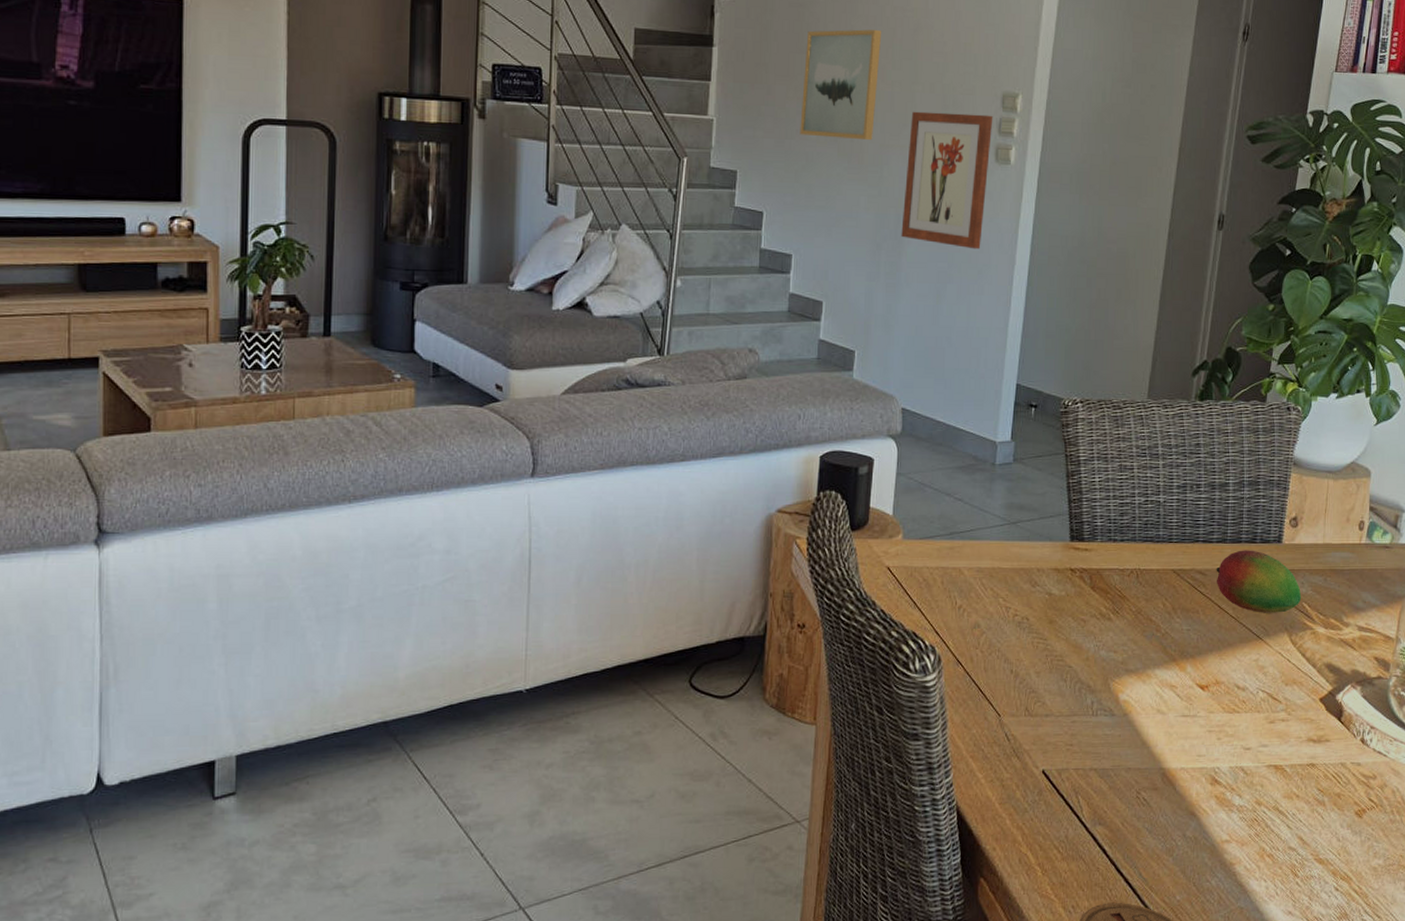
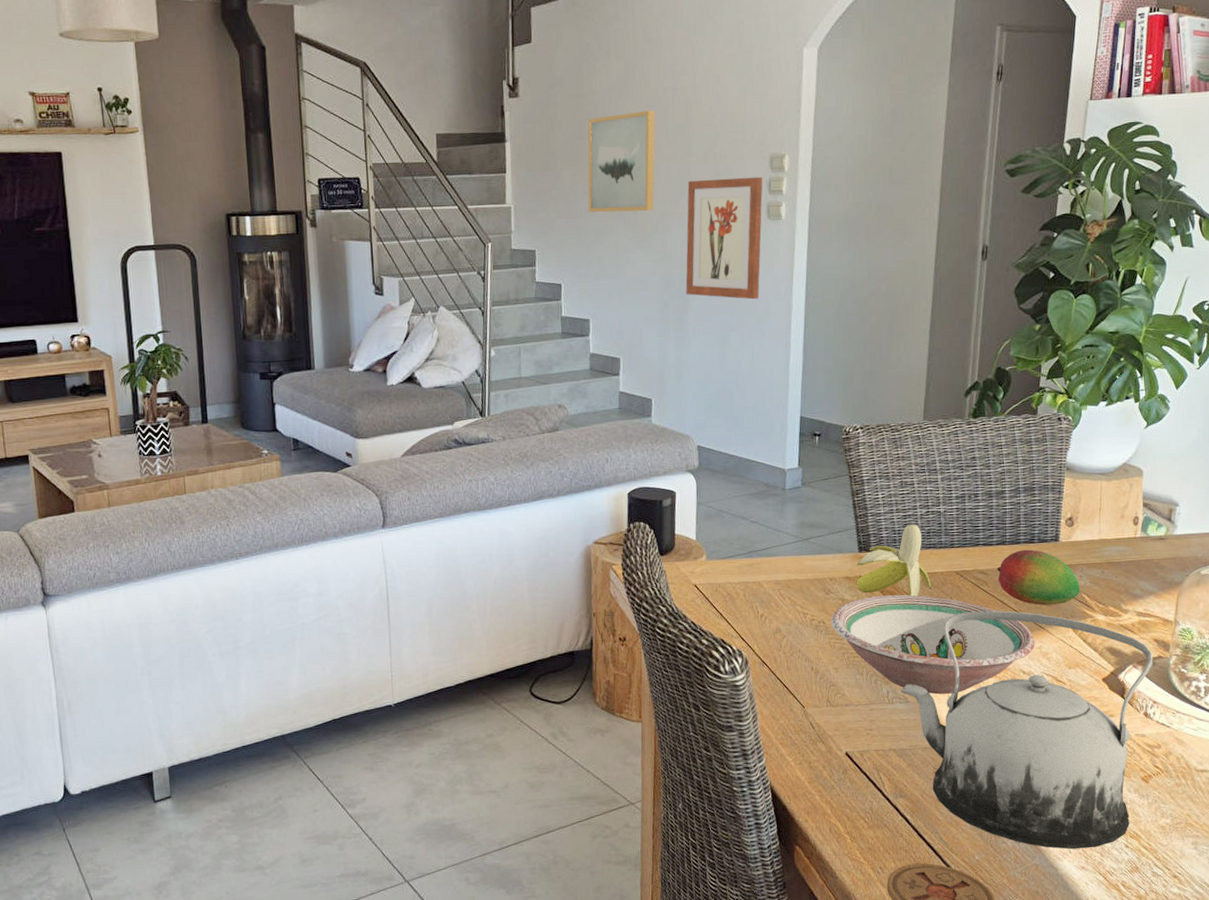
bowl: none [1034,592,1252,708] -> present [830,594,1035,694]
banana: none [1065,514,1146,595] -> present [856,524,931,597]
teapot: none [1106,615,1373,891] -> present [901,610,1153,850]

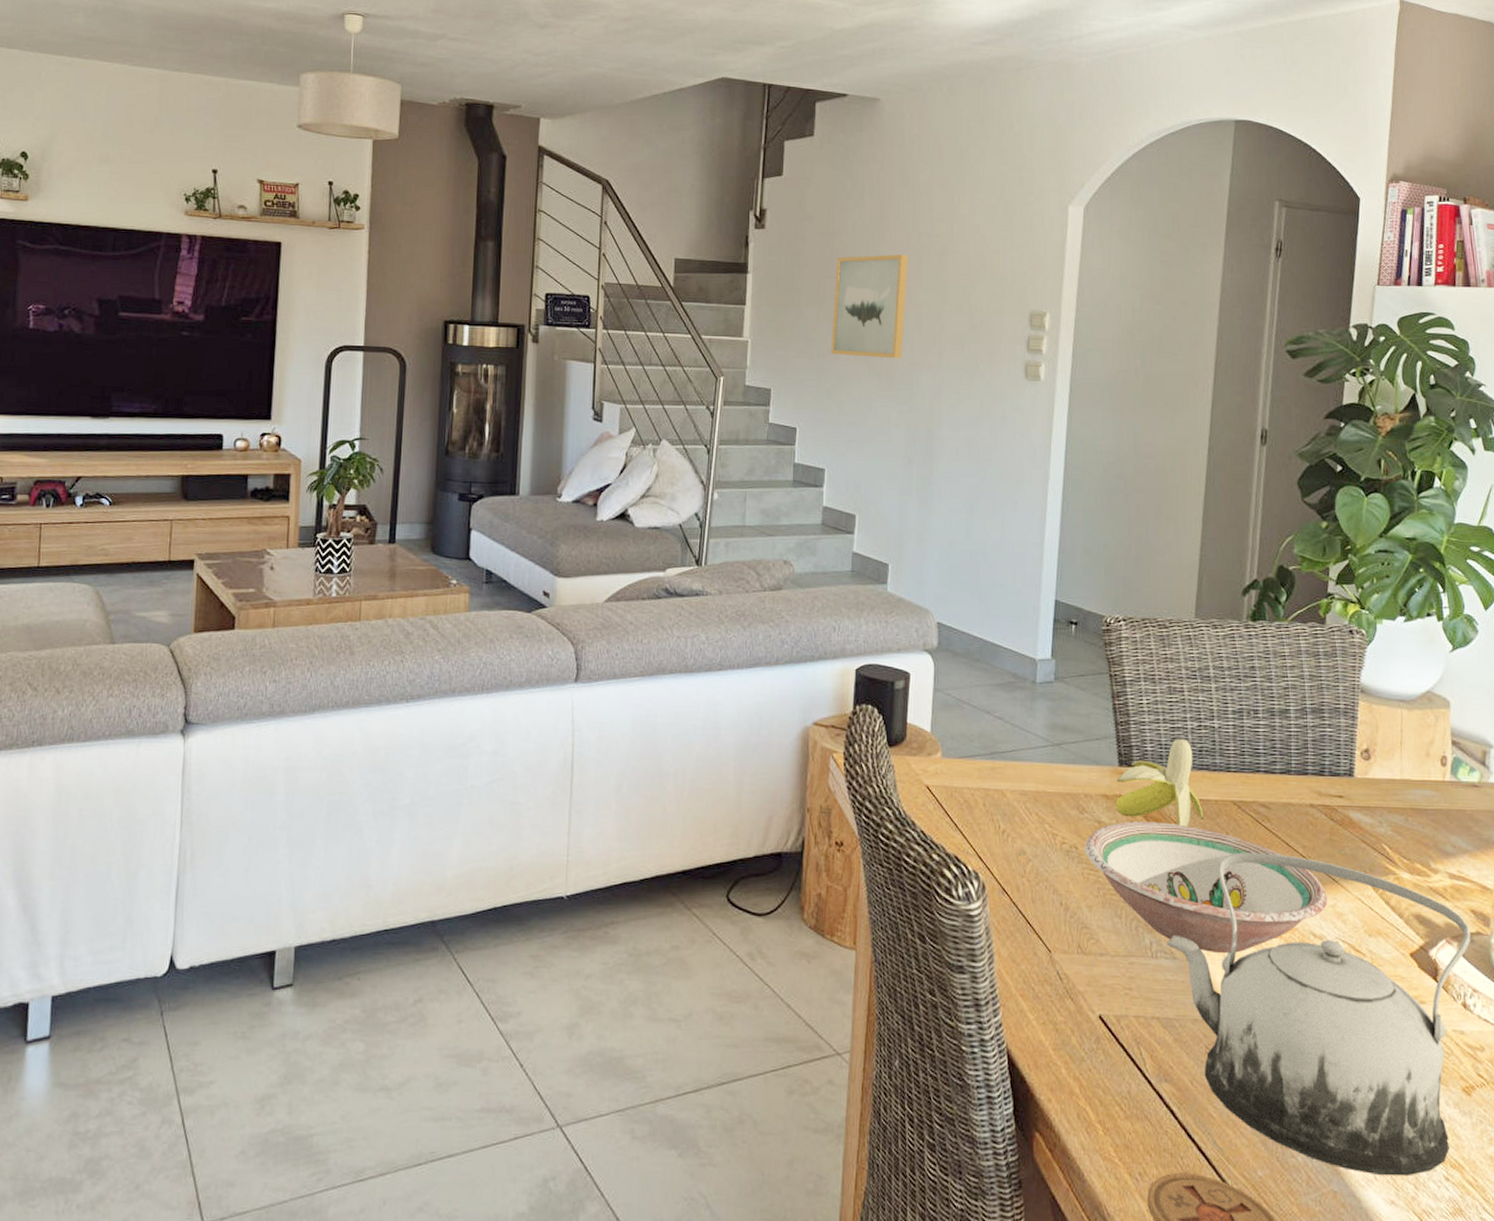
wall art: present [685,176,763,300] -> none [932,330,1022,464]
fruit: present [997,549,1081,606] -> none [1281,783,1381,854]

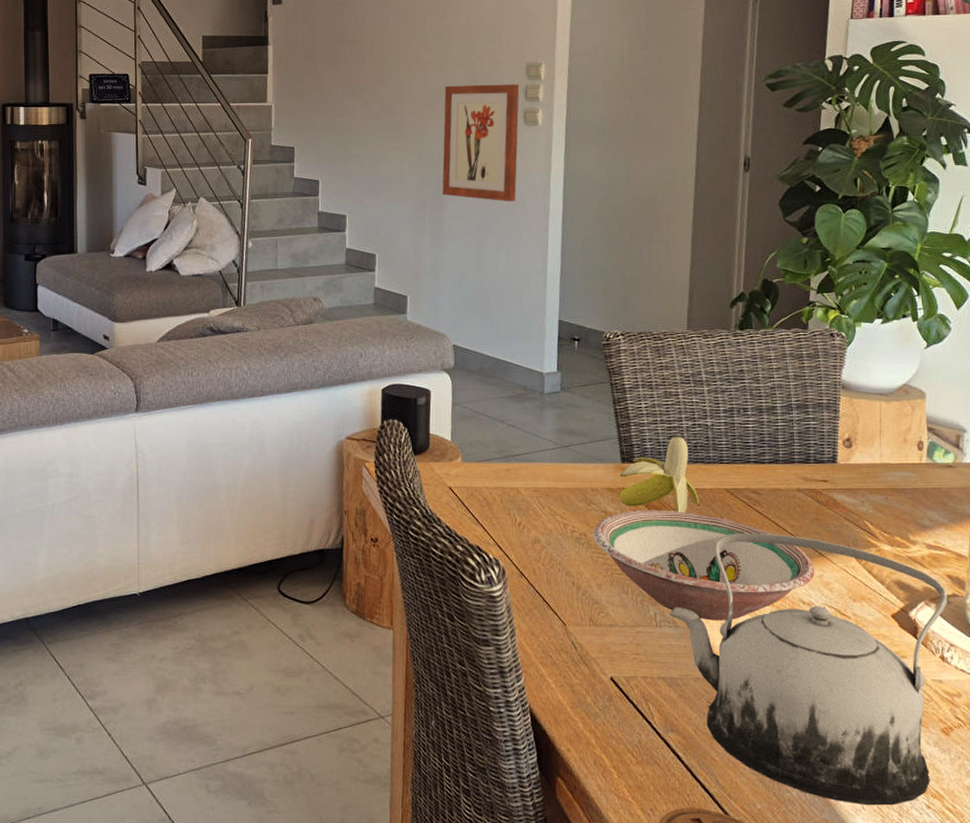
wall art: present [831,254,909,359] -> none [346,19,414,114]
wall art: none [932,330,1022,464] -> present [442,84,520,202]

